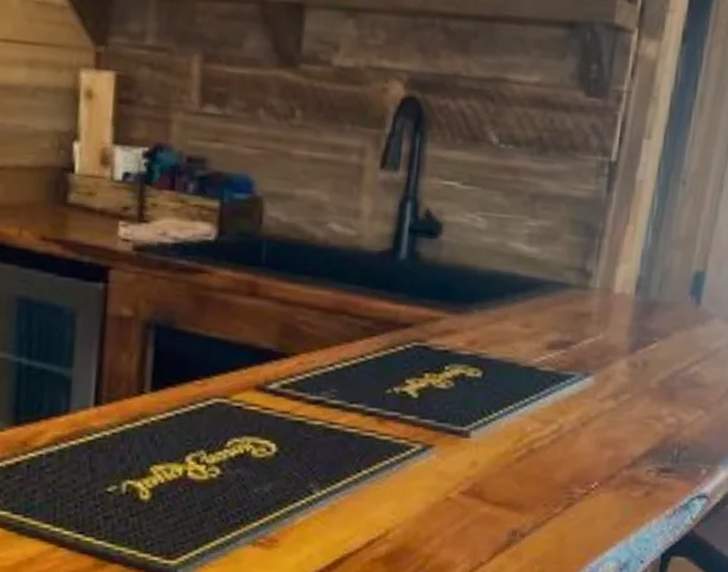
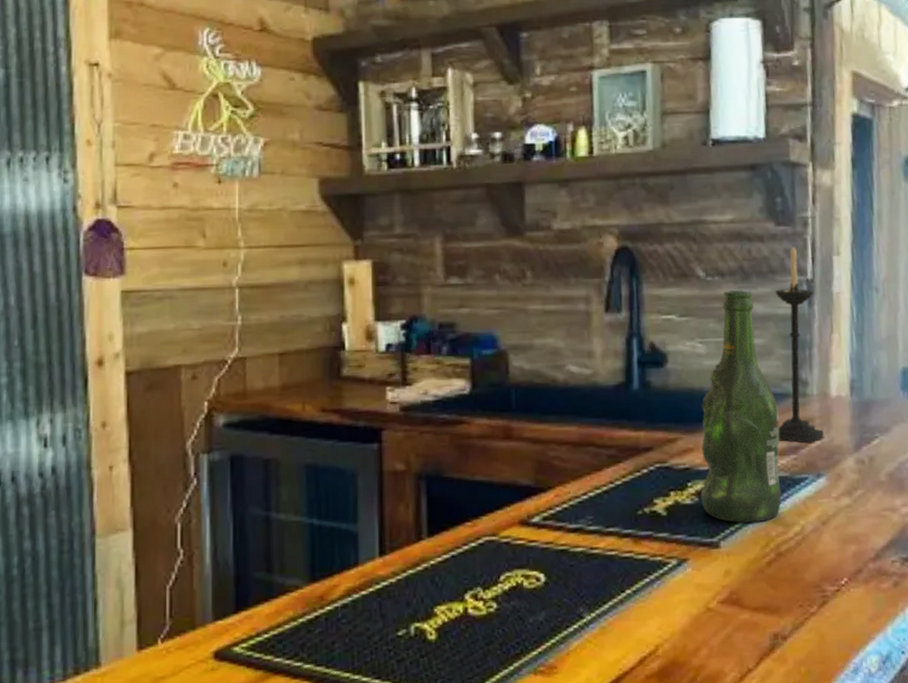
beer bottle: none [457,161,556,416] -> present [701,289,782,524]
candle: none [549,120,615,340] -> present [775,245,824,444]

